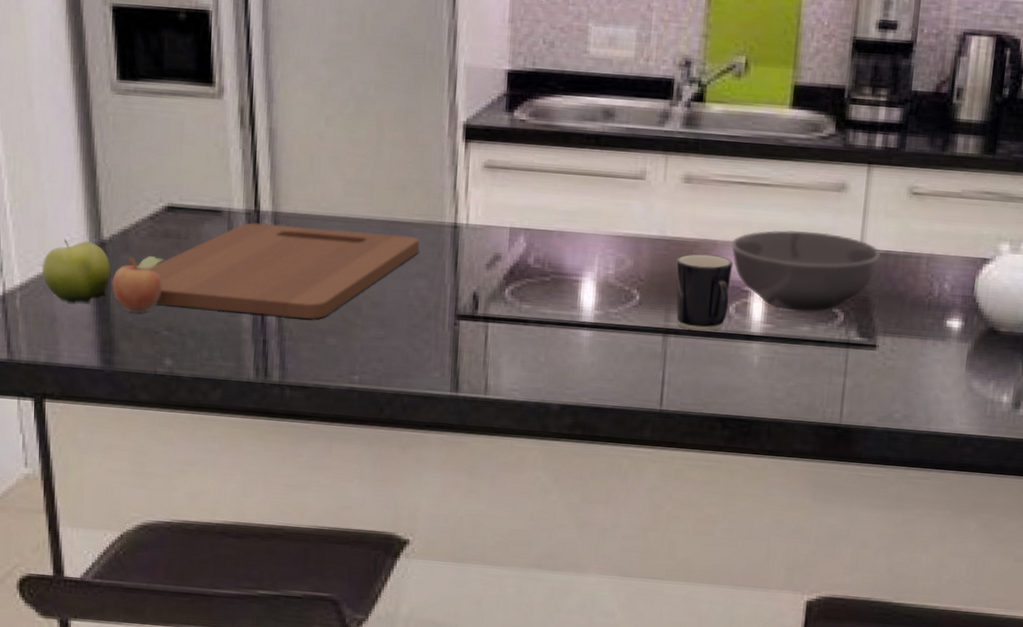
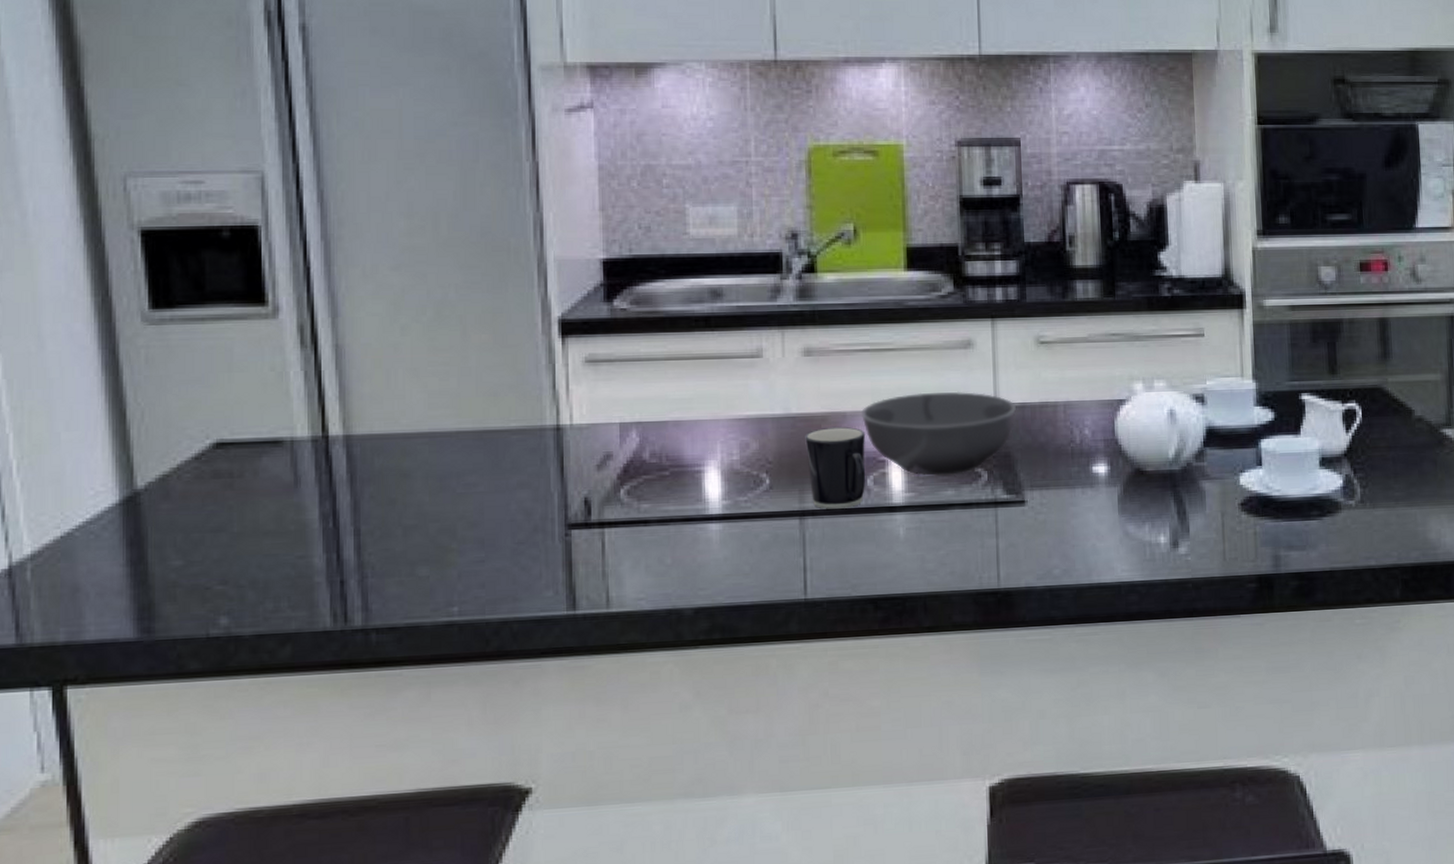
fruit: present [42,239,112,303] -> none [59,493,149,568]
fruit: present [112,256,165,313] -> none [149,501,215,569]
cutting board: present [150,222,420,320] -> none [197,444,519,557]

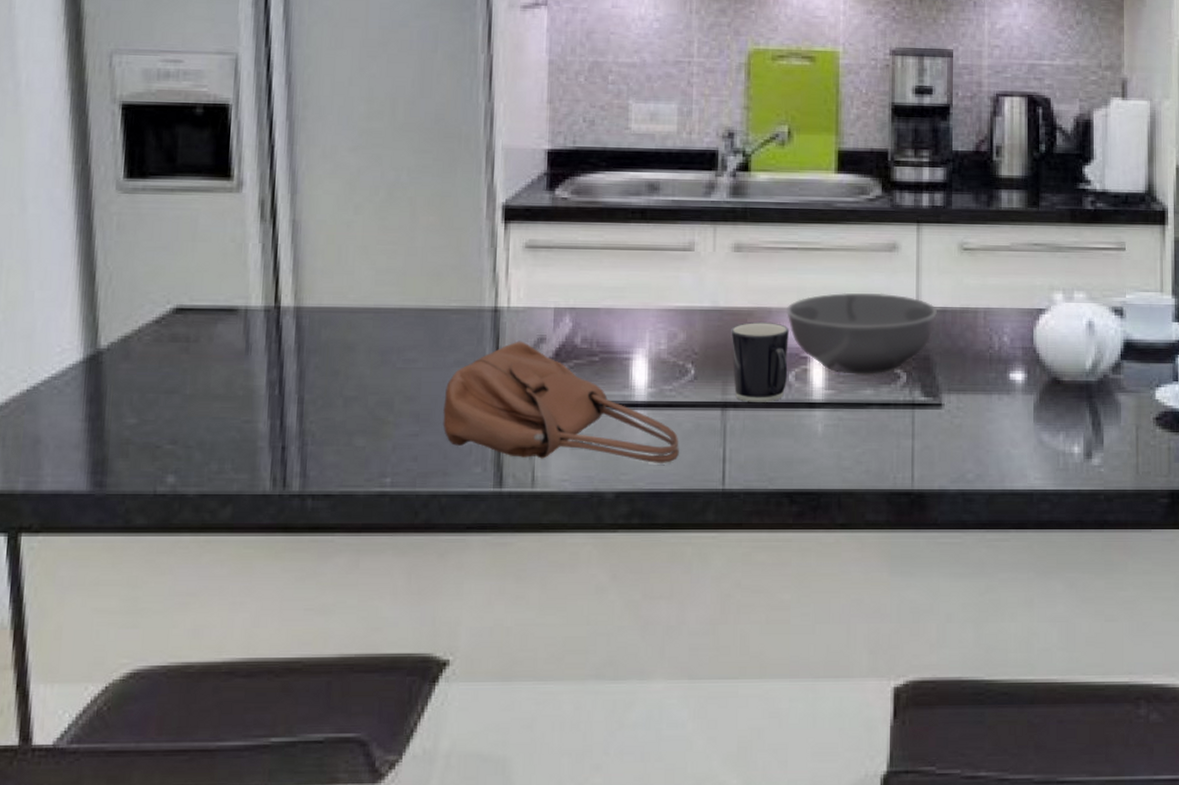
handbag: none [509,459,758,579] -> present [443,341,679,464]

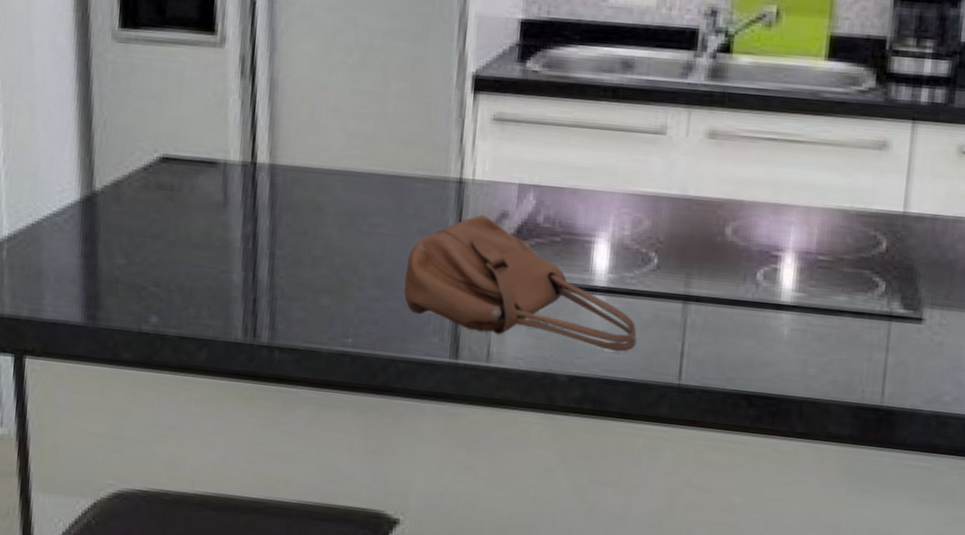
mug: present [731,322,789,402] -> none [698,214,761,300]
bowl: present [785,293,937,375] -> none [758,190,927,280]

